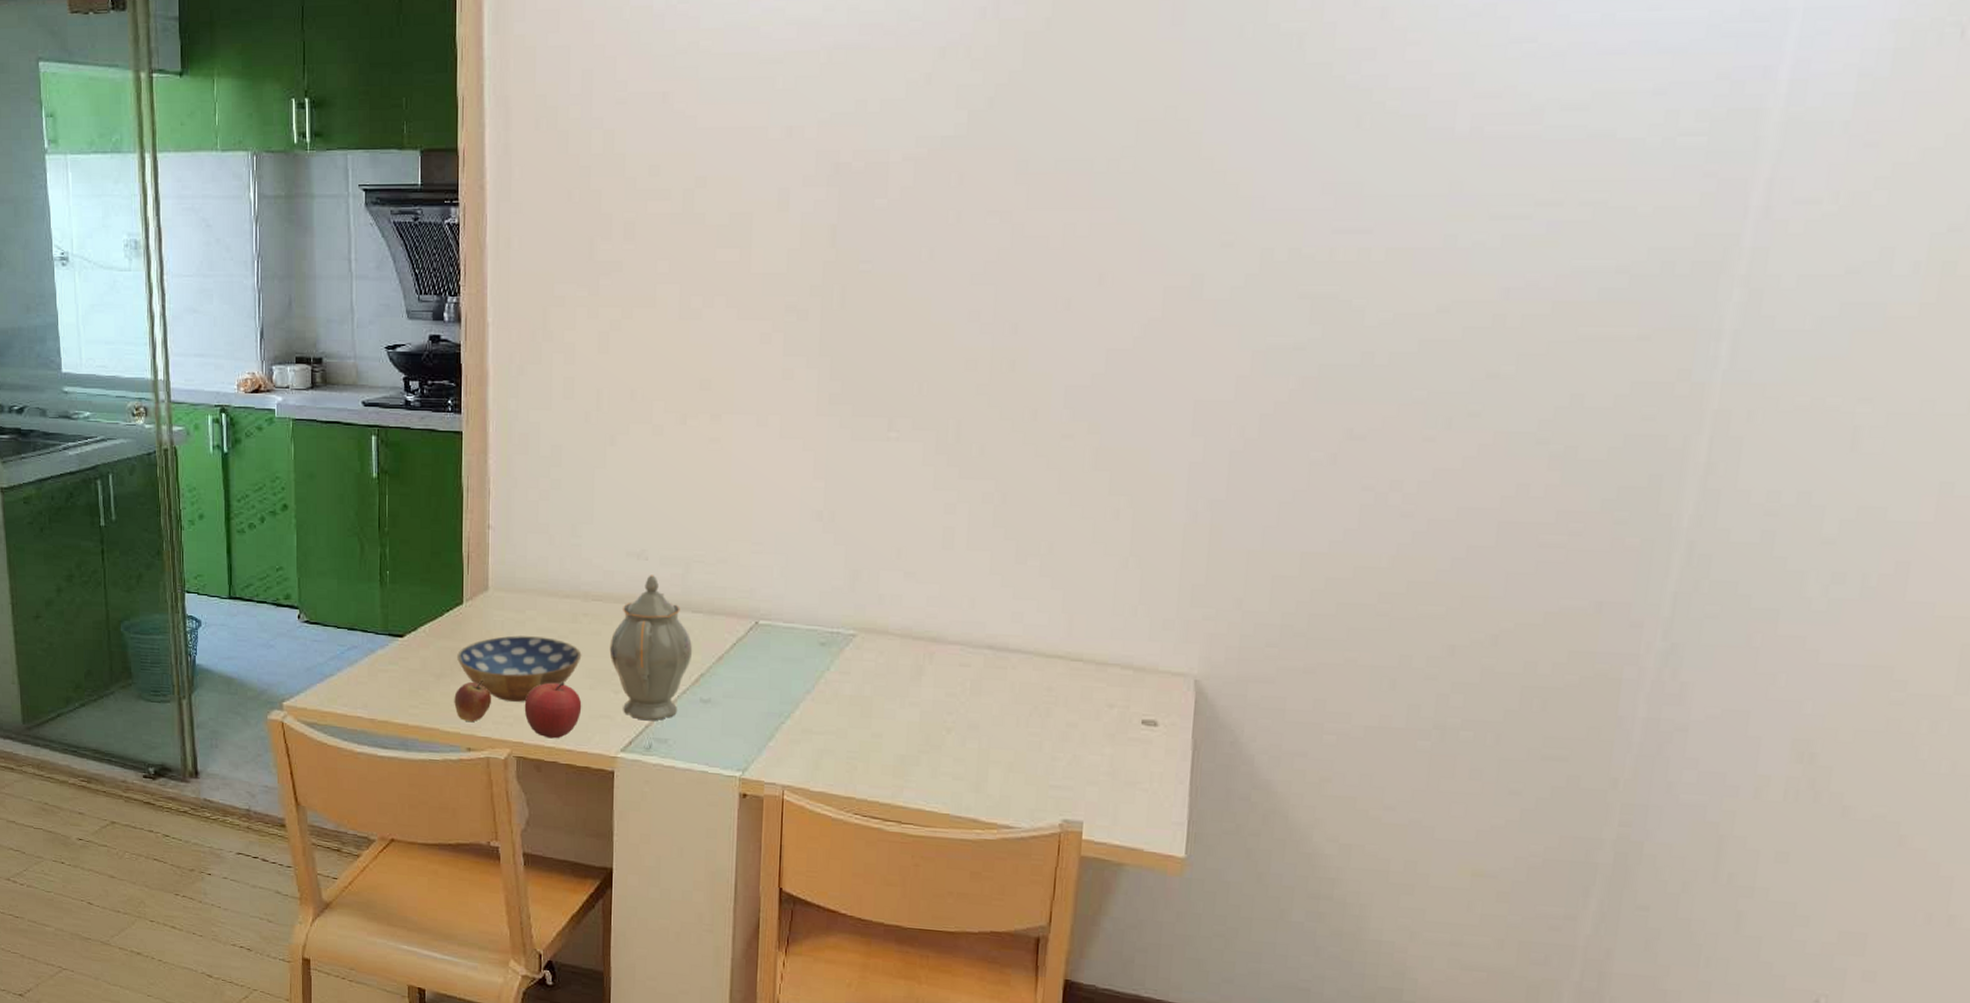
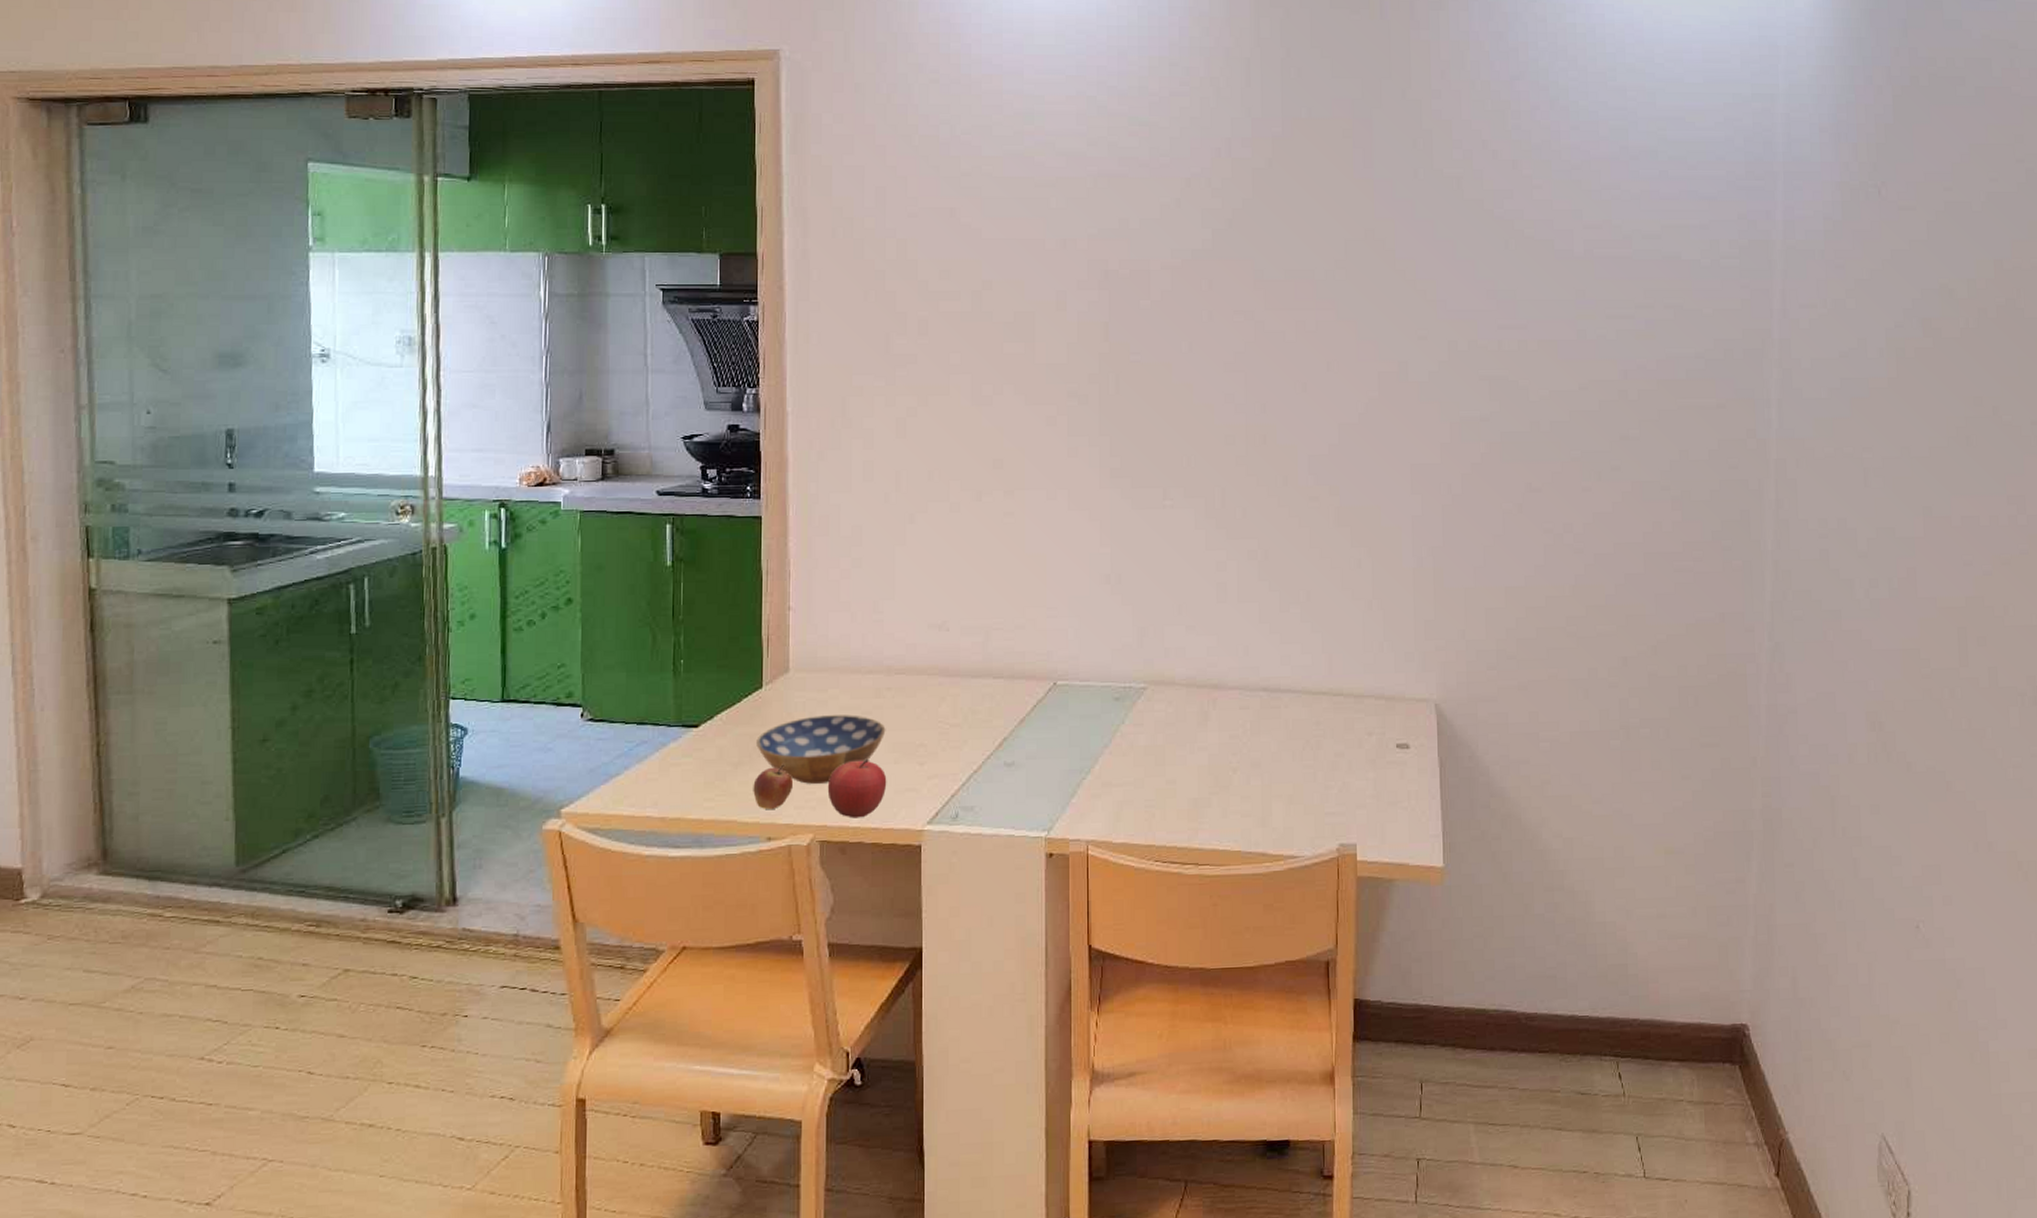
teapot: present [609,575,693,720] -> none [913,645,996,789]

